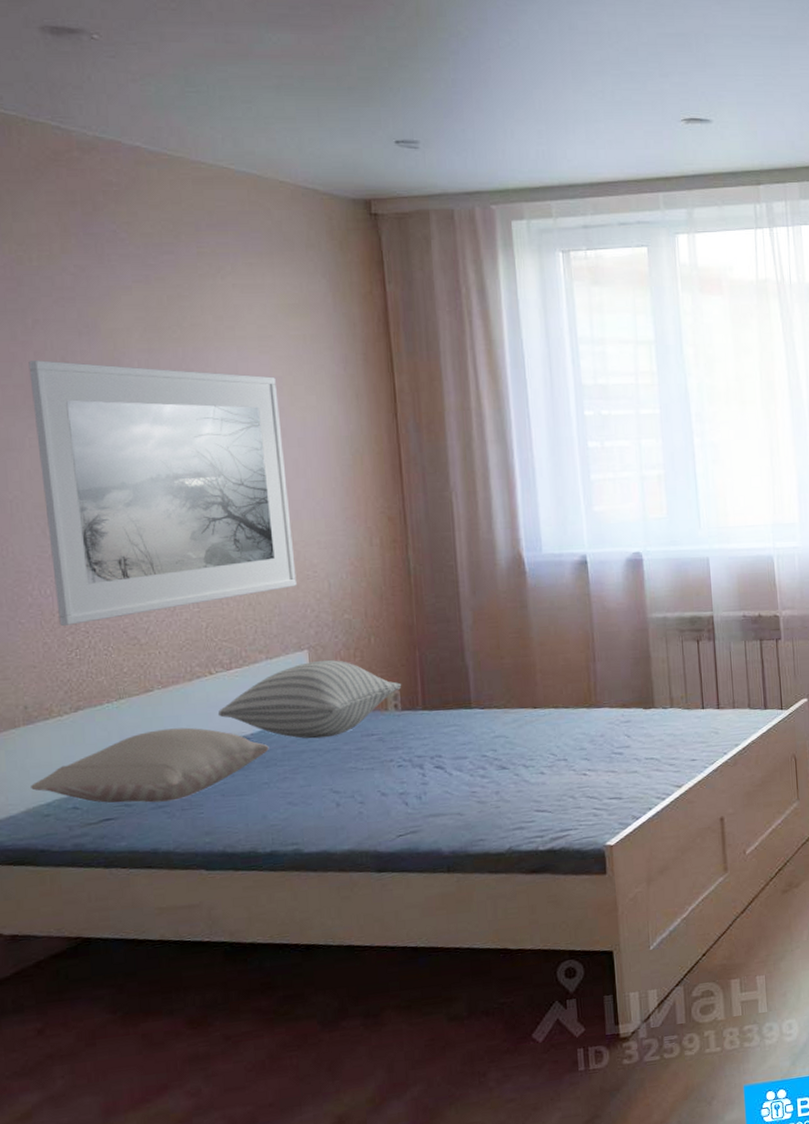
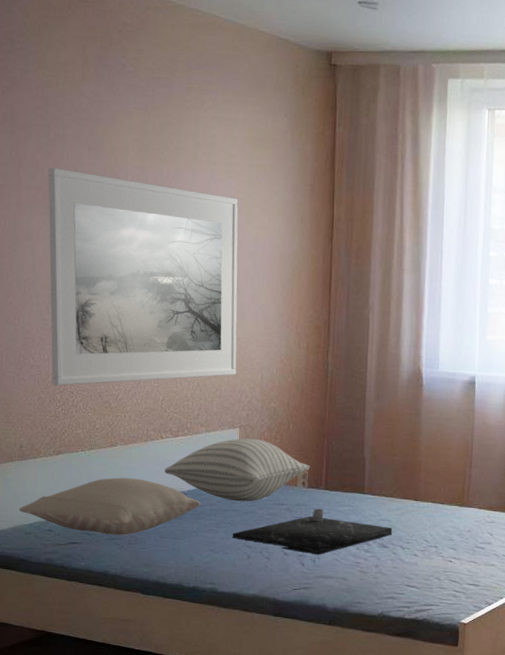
tray: none [313,733,511,790] -> present [232,508,392,555]

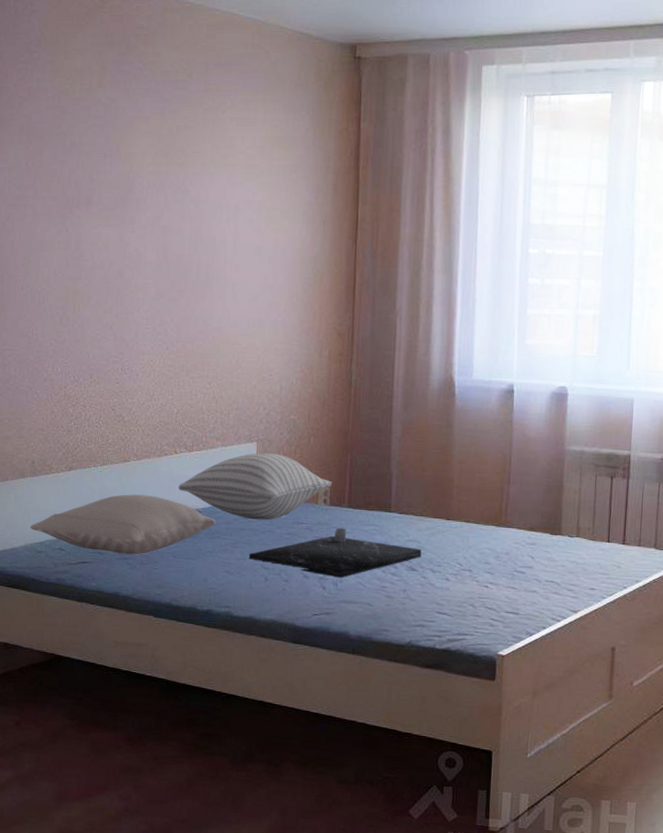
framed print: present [48,168,238,386] -> none [63,177,257,399]

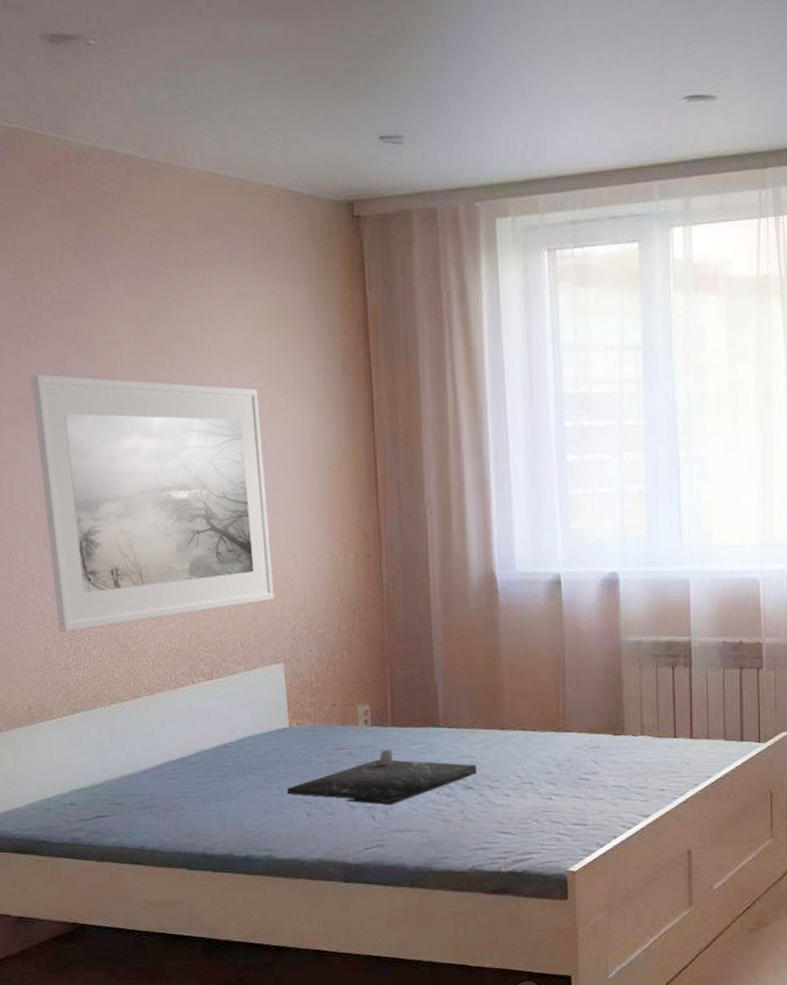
pillow: present [30,494,216,555] -> none [34,733,246,803]
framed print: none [63,177,257,399] -> present [31,374,274,632]
pillow: present [177,452,333,520] -> none [199,673,372,750]

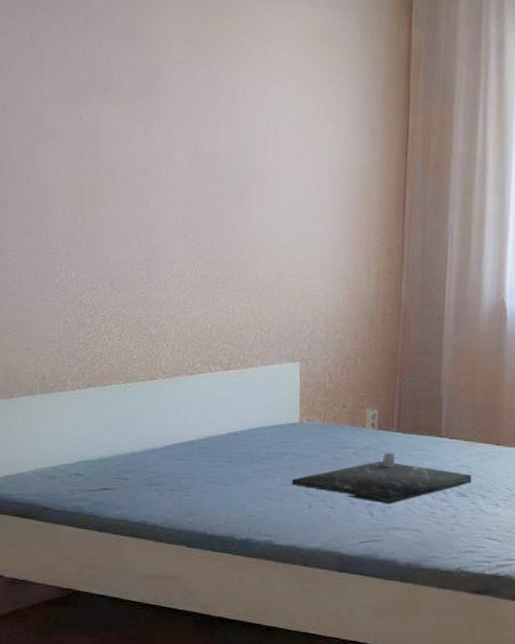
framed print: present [31,374,274,632] -> none [76,57,300,309]

